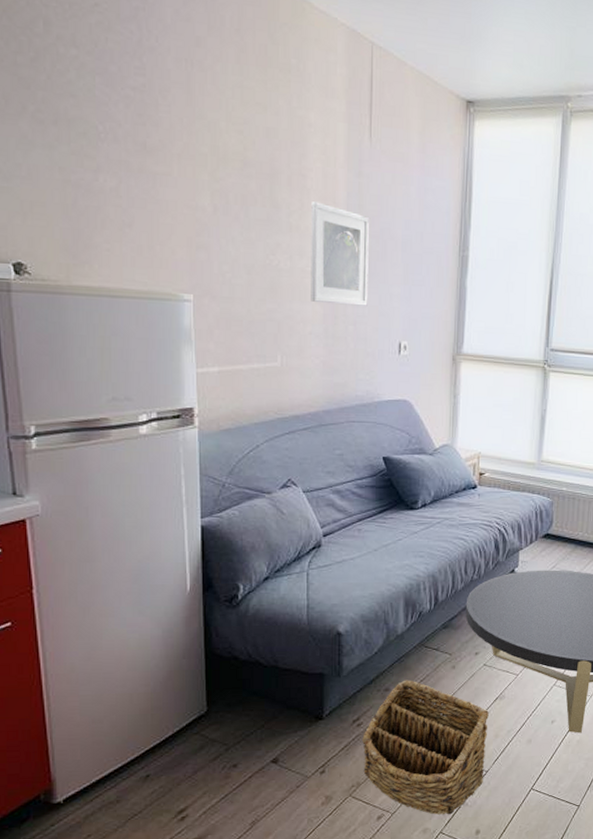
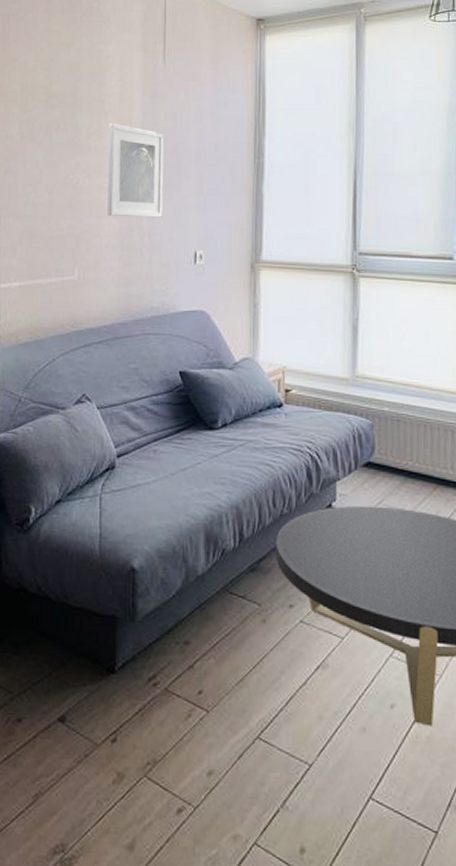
basket: present [362,680,489,815] -> none [159,632,309,820]

